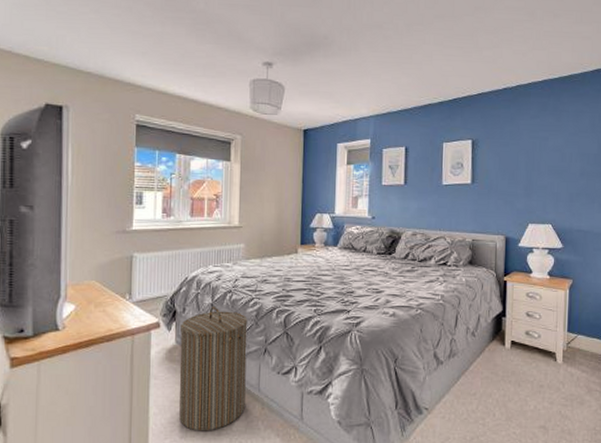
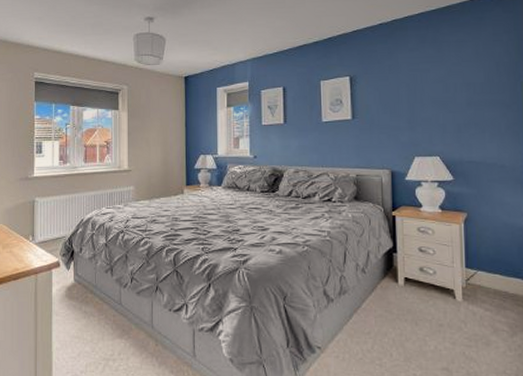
laundry hamper: present [179,307,248,431] -> none [78,247,140,367]

